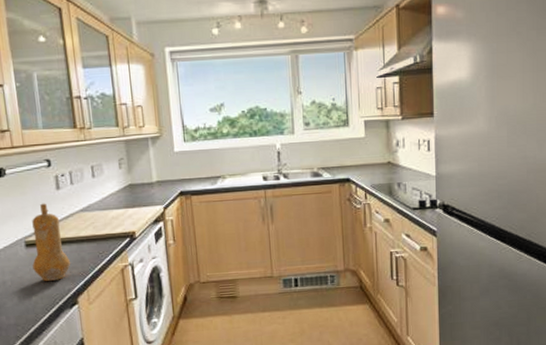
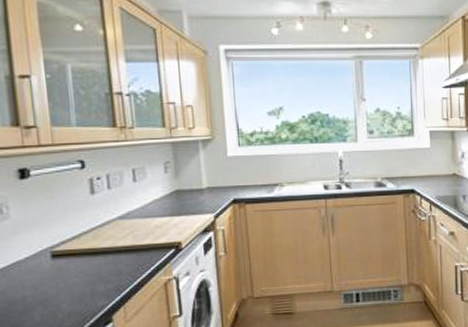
pepper mill: present [32,203,71,281] -> none [59,209,106,297]

